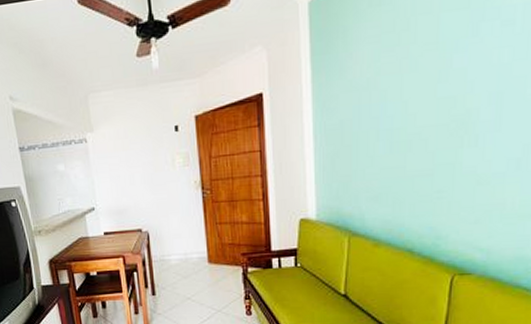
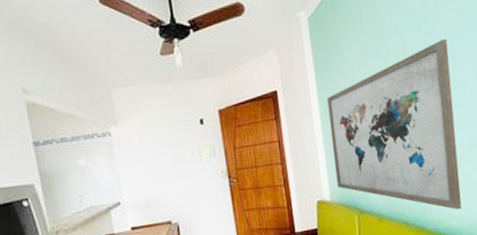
wall art: none [324,18,506,241] -> present [327,39,462,210]

